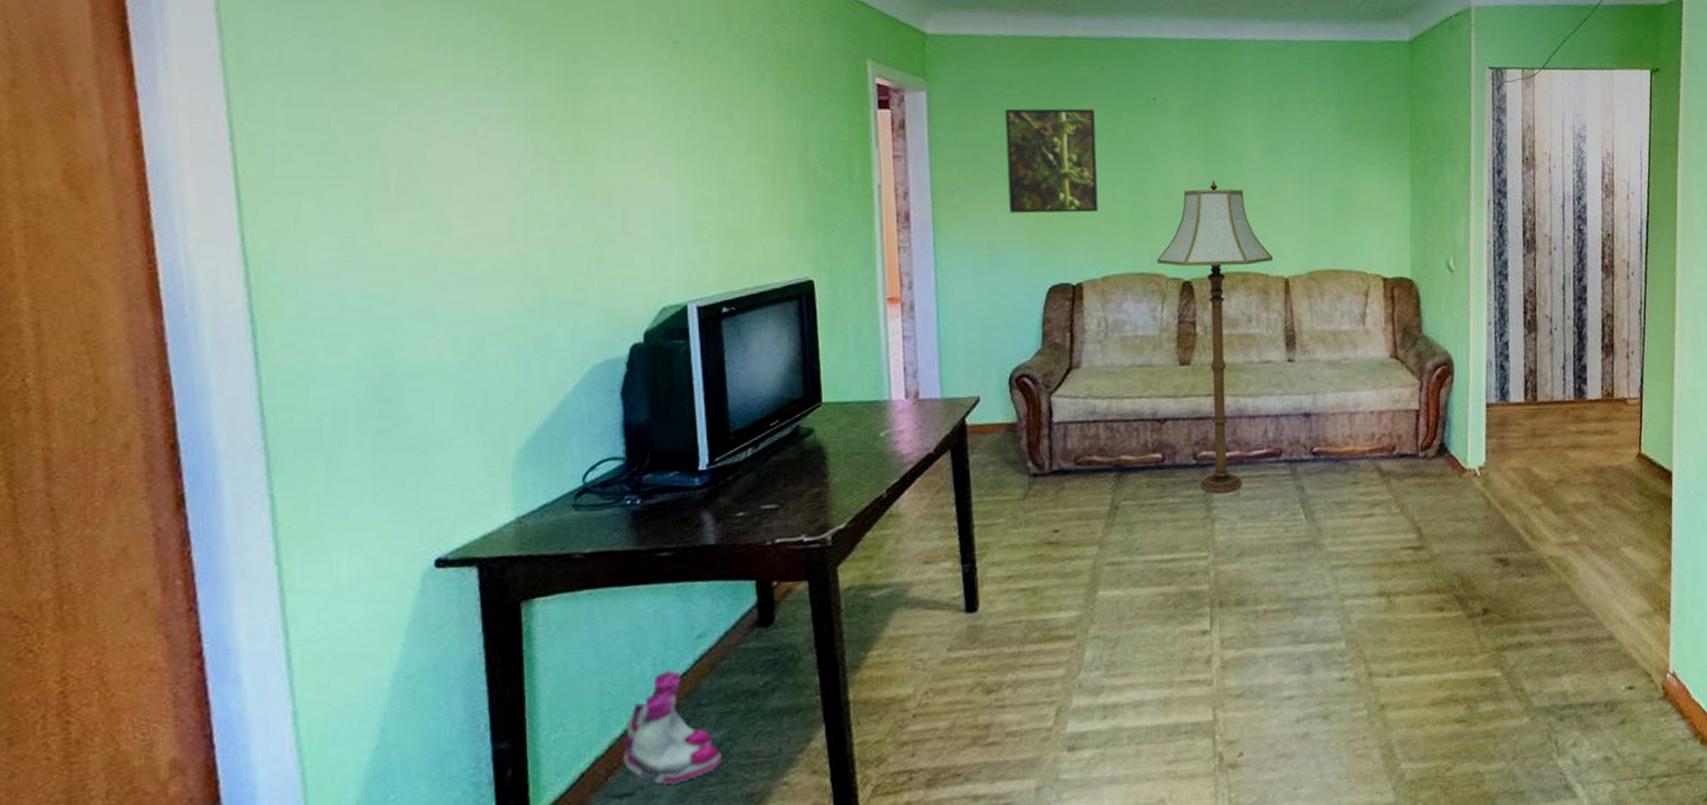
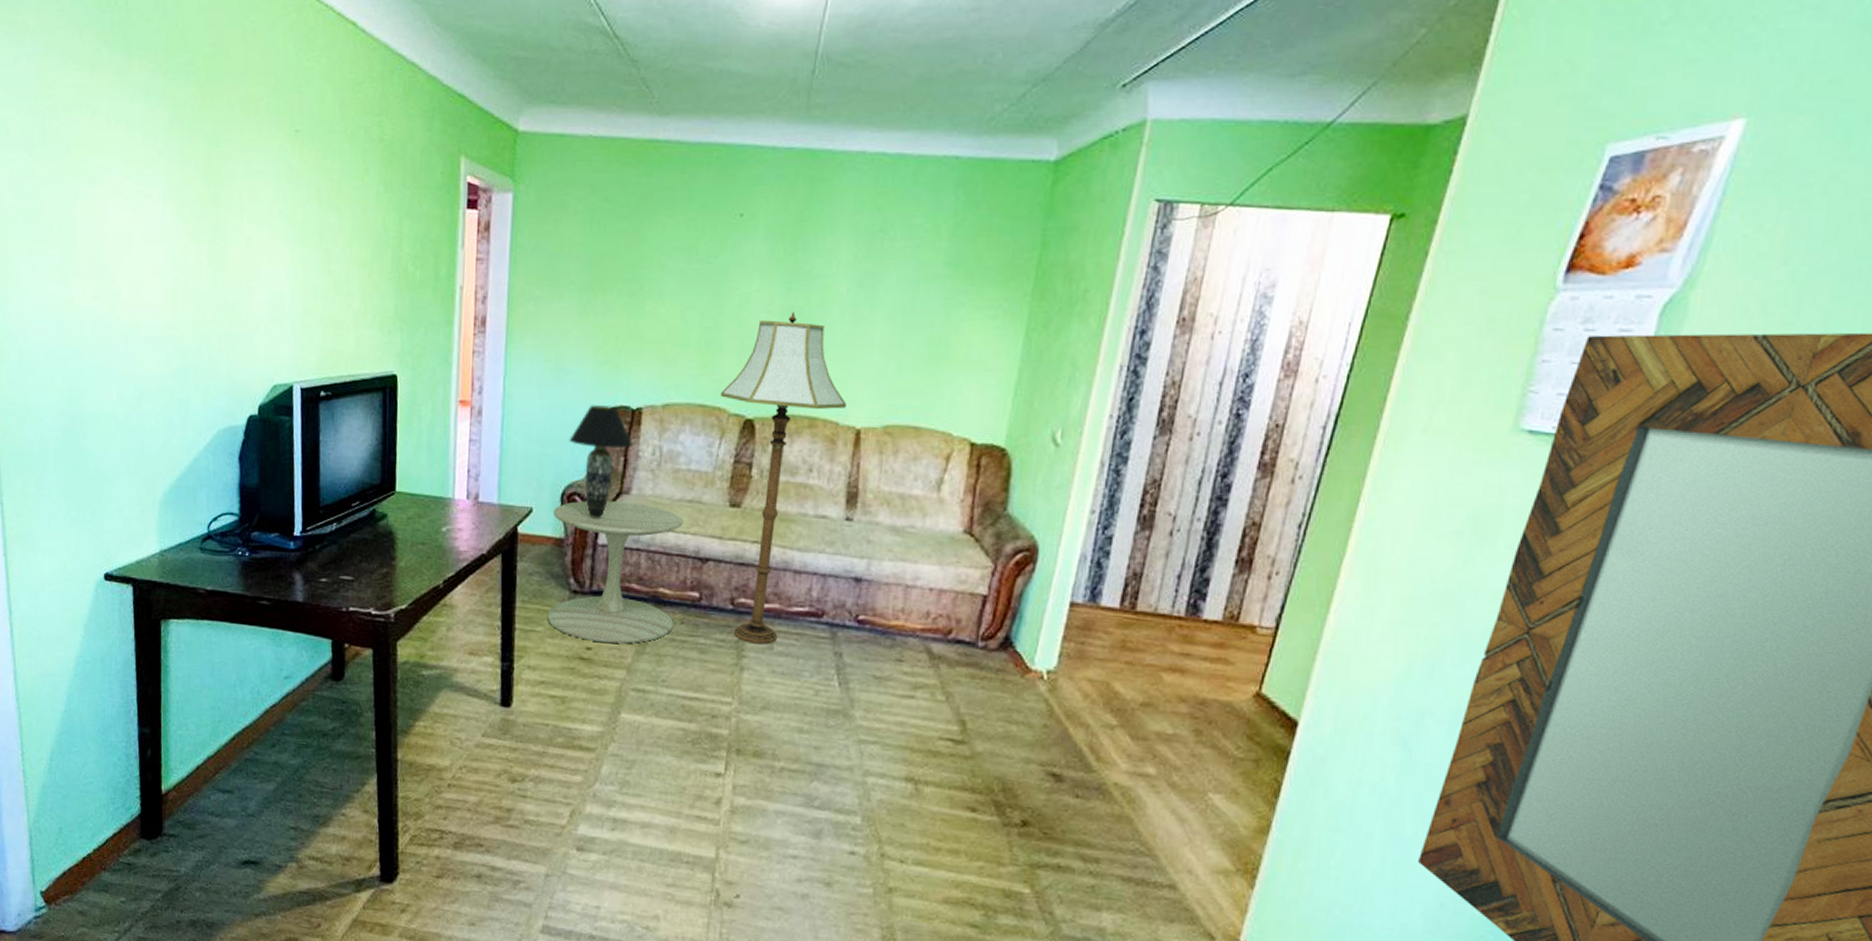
boots: present [623,670,722,785] -> none [226,700,297,793]
side table: none [1003,375,1140,523] -> present [547,500,683,644]
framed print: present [1005,108,1099,214] -> none [579,216,676,335]
table lamp: none [1011,285,1078,397] -> present [569,405,634,518]

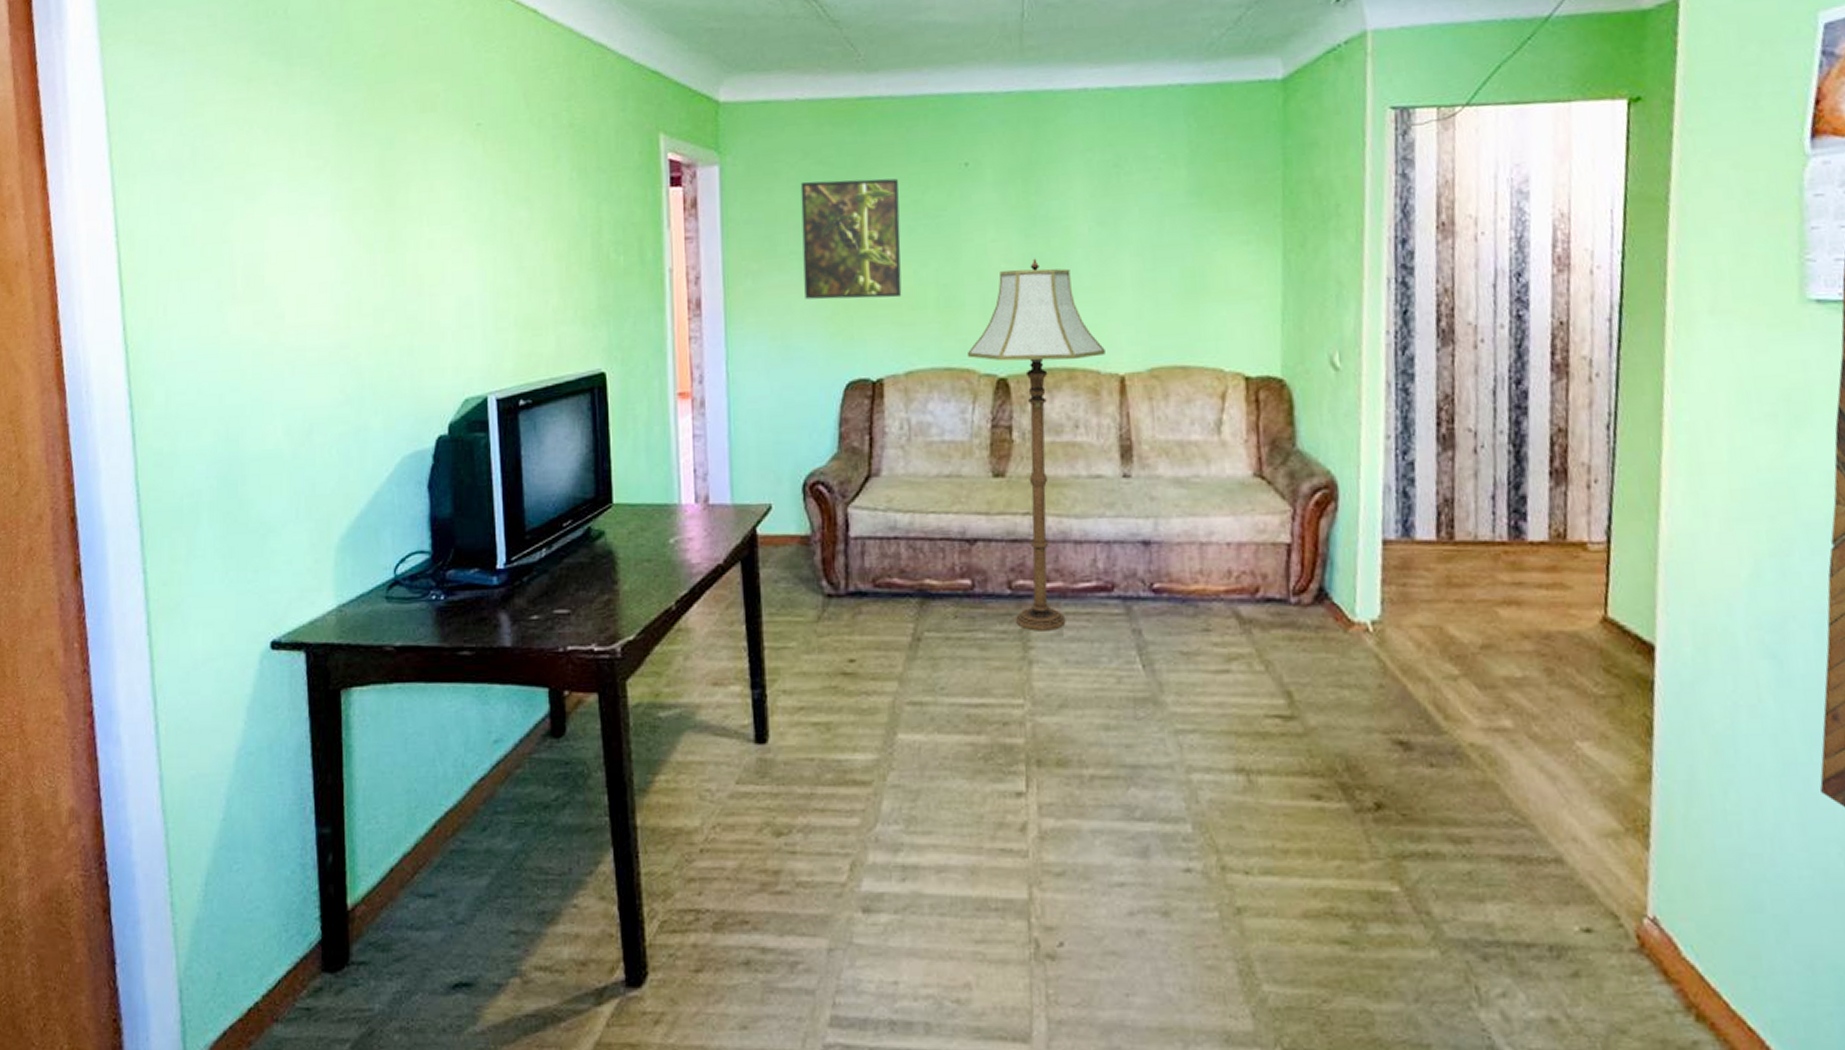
side table: present [547,500,683,644] -> none [796,485,946,652]
table lamp: present [569,405,634,518] -> none [805,380,878,508]
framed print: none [579,216,676,335] -> present [800,178,902,300]

